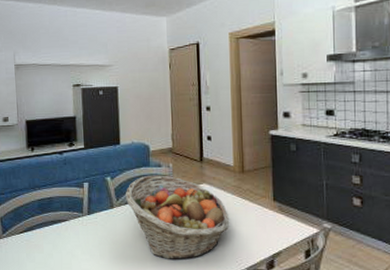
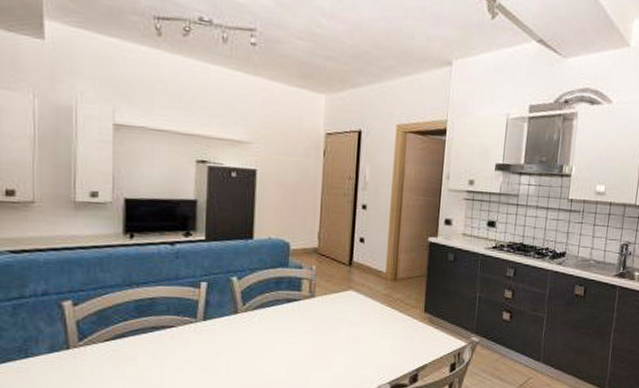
fruit basket: present [126,175,230,260] -> none [255,277,376,374]

